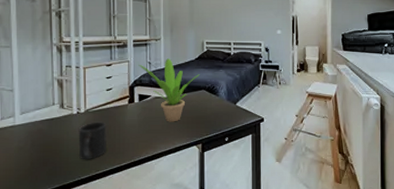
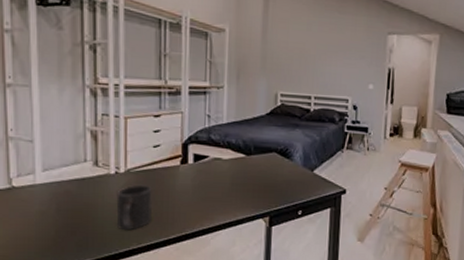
potted plant: present [138,58,200,122] -> none [194,111,271,190]

